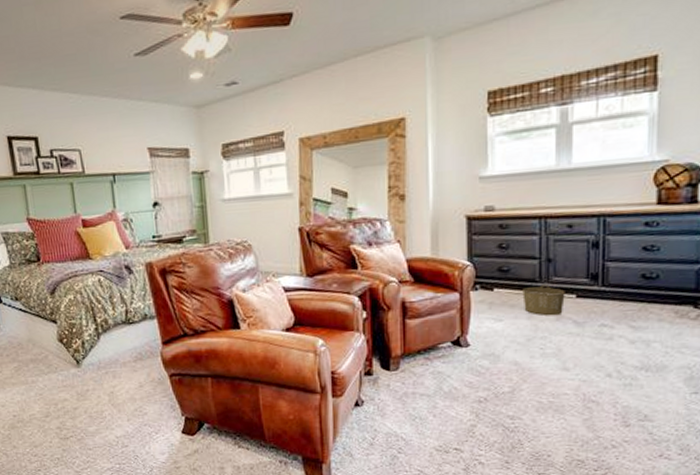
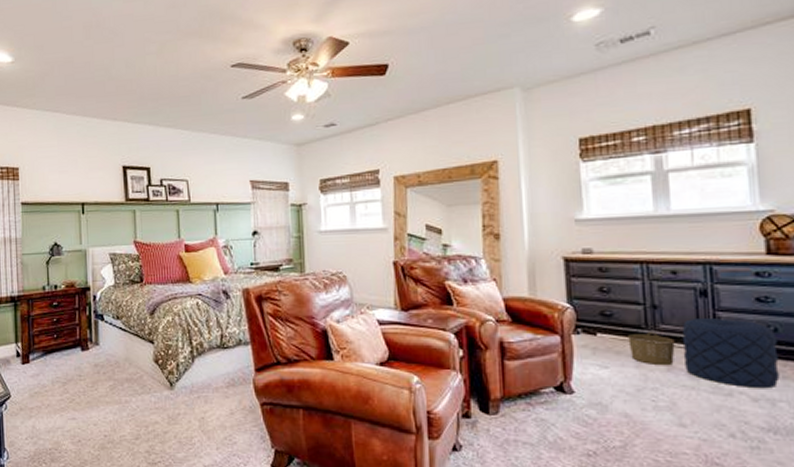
pouf: none [571,268,658,332] -> present [682,317,780,389]

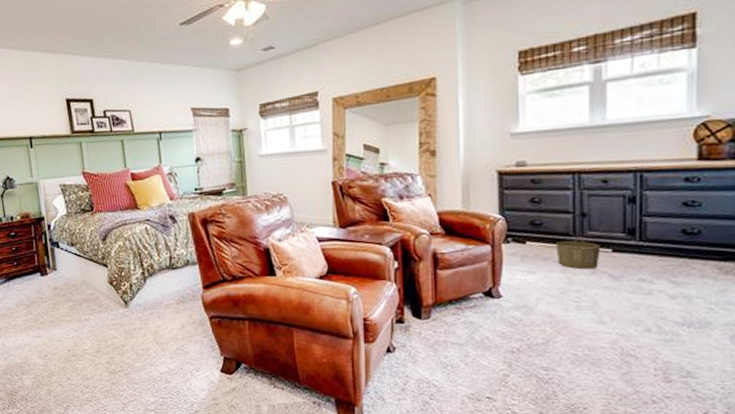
pouf: present [682,317,780,389] -> none [607,222,700,287]

